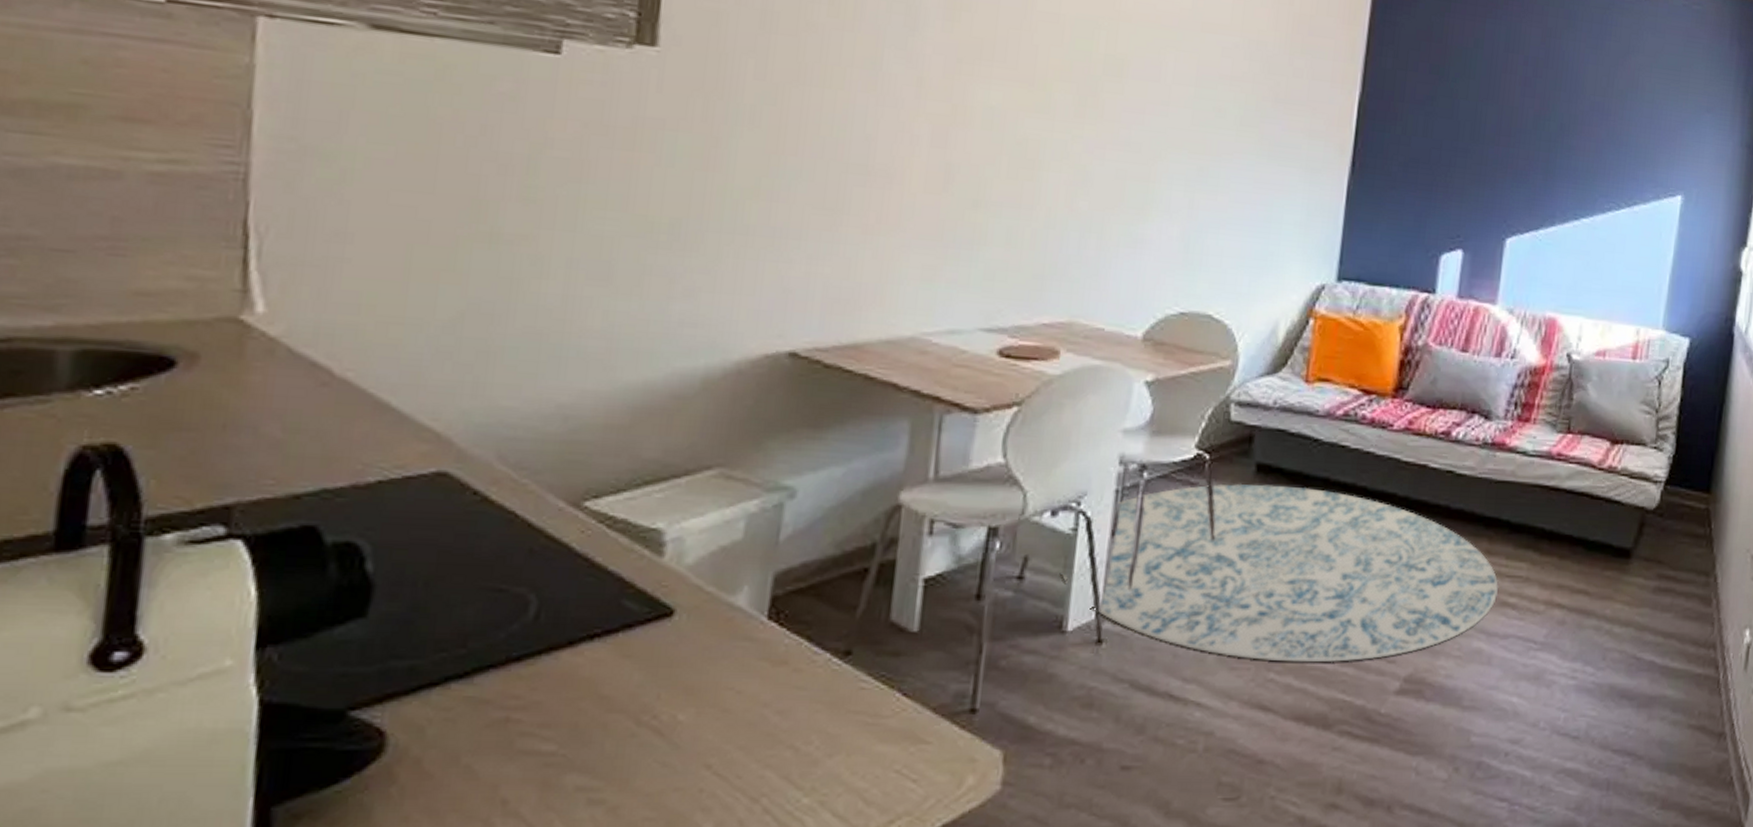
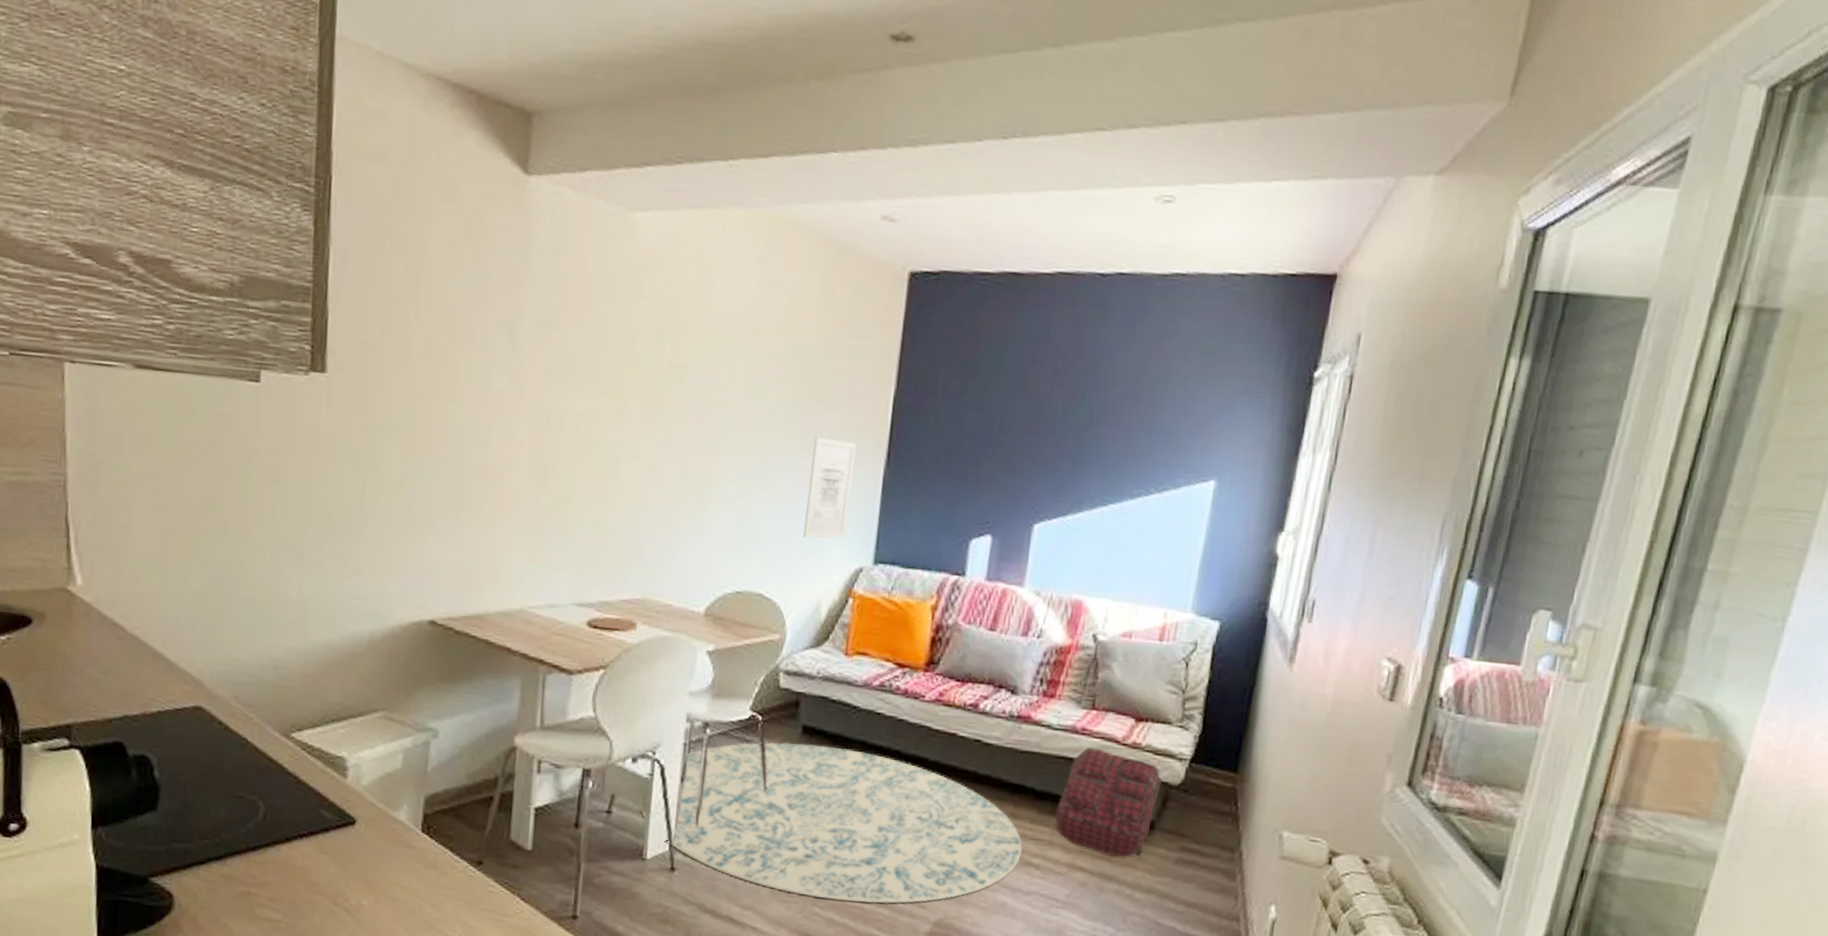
wall art: none [1257,141,1318,253] -> present [802,437,856,539]
backpack: none [1532,473,1638,590] -> present [1055,747,1162,858]

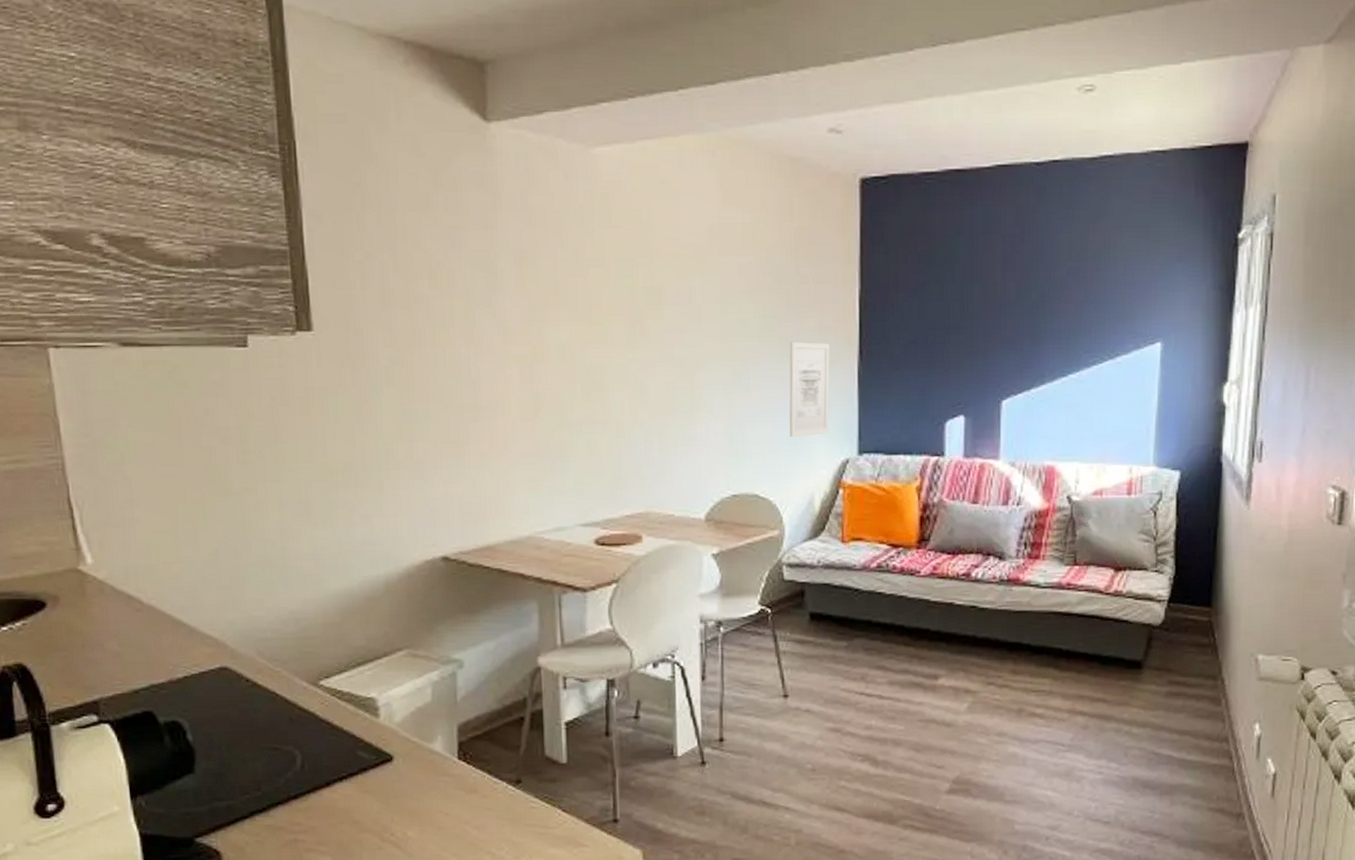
rug: present [641,742,1023,904] -> none [667,629,1027,772]
backpack: present [1055,747,1162,858] -> none [1052,600,1145,698]

